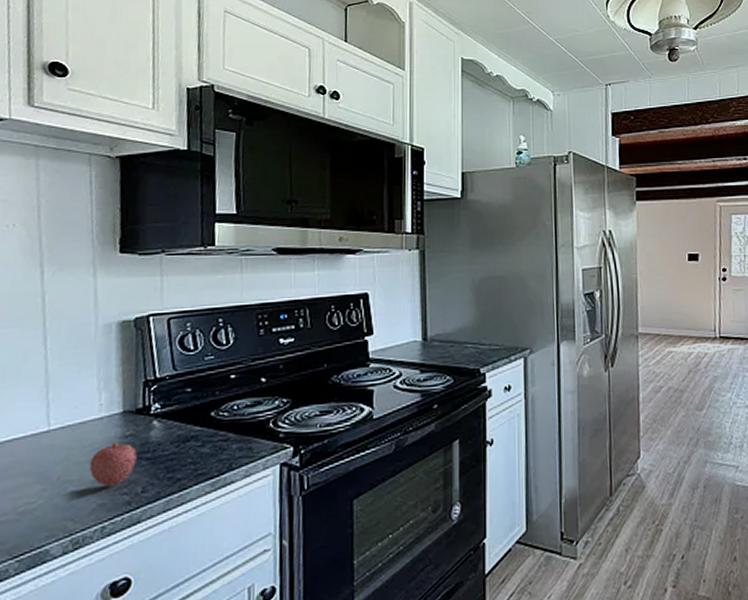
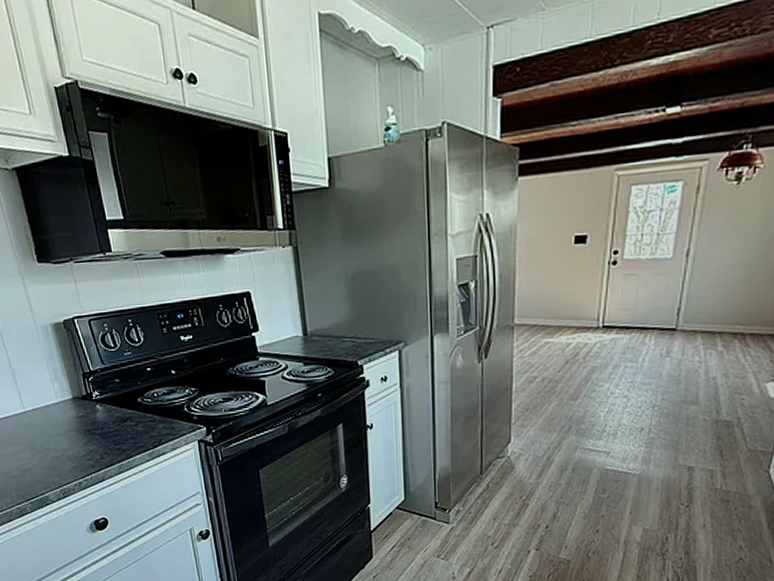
fruit: present [89,441,137,486] -> none [59,420,92,454]

